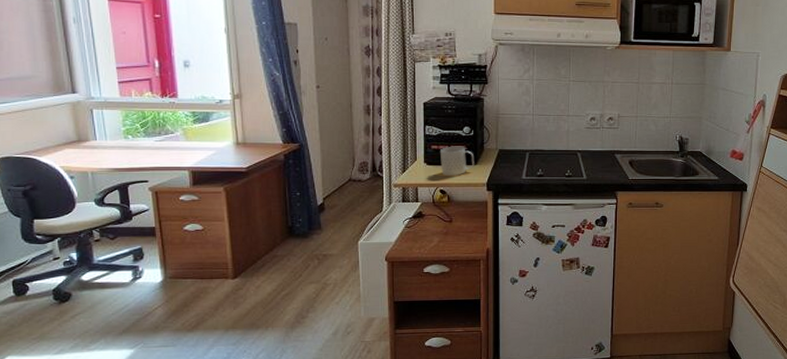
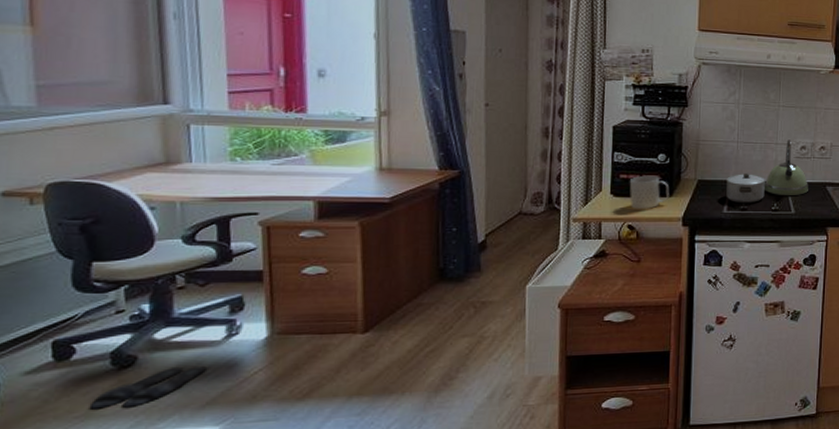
slippers: none [43,301,121,334] -> present [91,365,206,410]
cooking pot: none [524,142,559,171] -> present [726,172,765,204]
kettle: none [558,111,599,164] -> present [763,139,809,196]

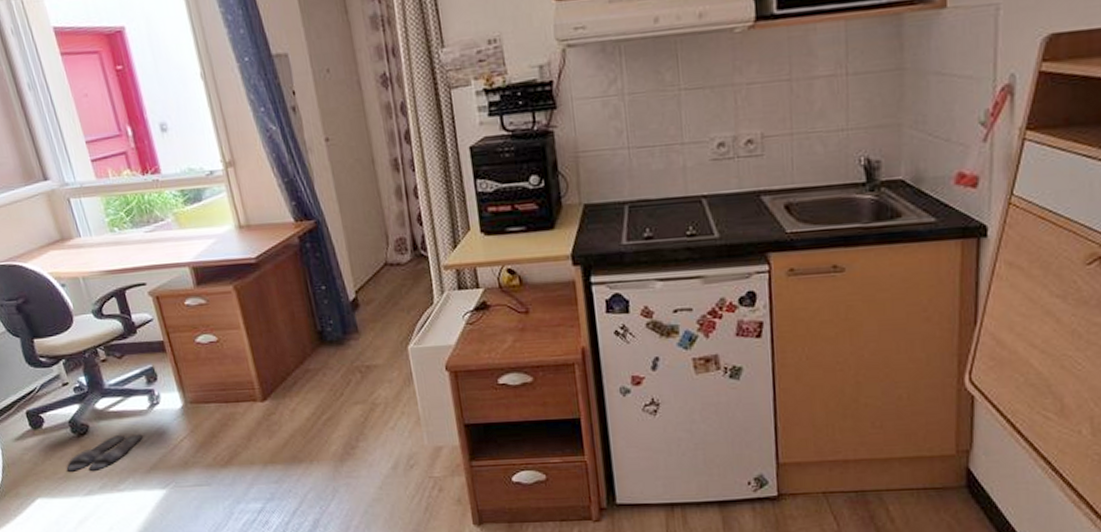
mug: present [629,175,670,210] -> none [499,204,551,250]
cooking pot: present [726,172,765,204] -> none [621,188,675,231]
kettle: present [763,139,809,196] -> none [671,135,737,216]

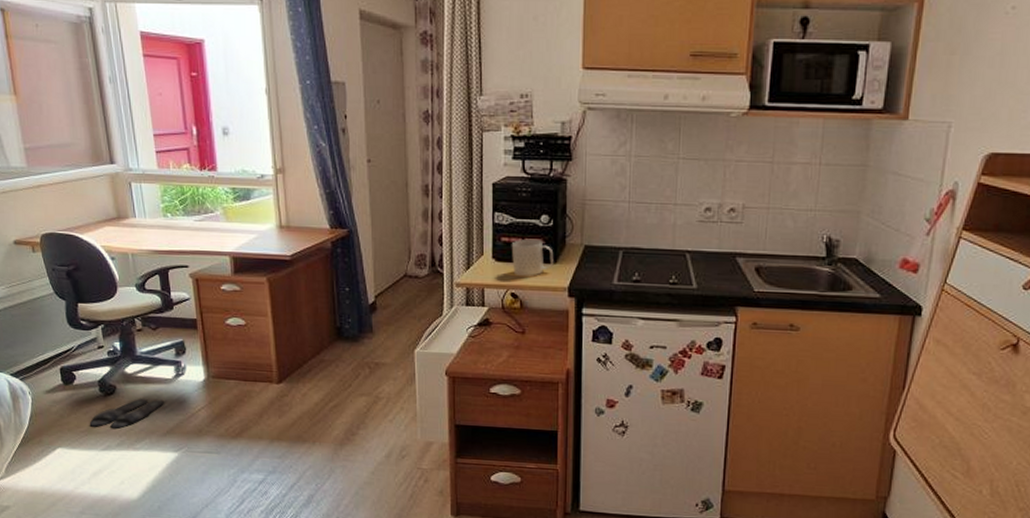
mug: none [499,204,551,250] -> present [511,238,554,277]

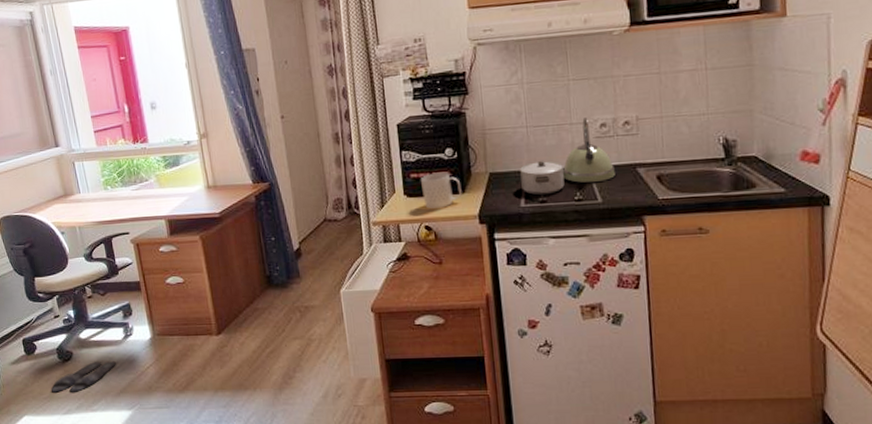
cooking pot: none [616,238,662,275] -> present [520,160,565,196]
kettle: none [660,199,715,268] -> present [562,117,617,184]

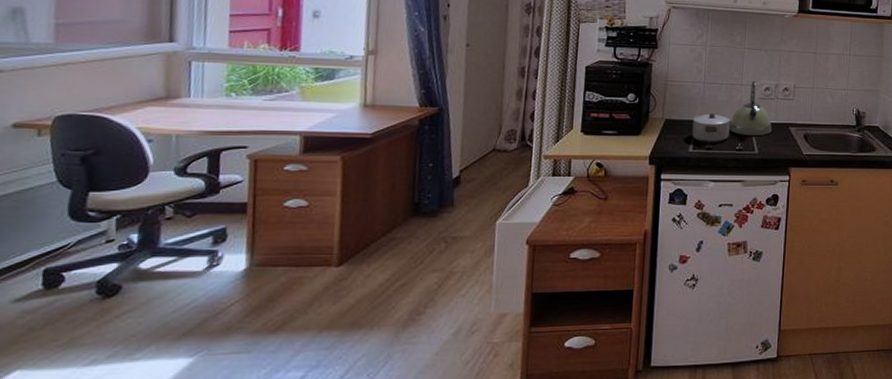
slippers: present [52,360,116,393] -> none [73,295,186,338]
mug: present [420,172,462,210] -> none [599,114,638,148]

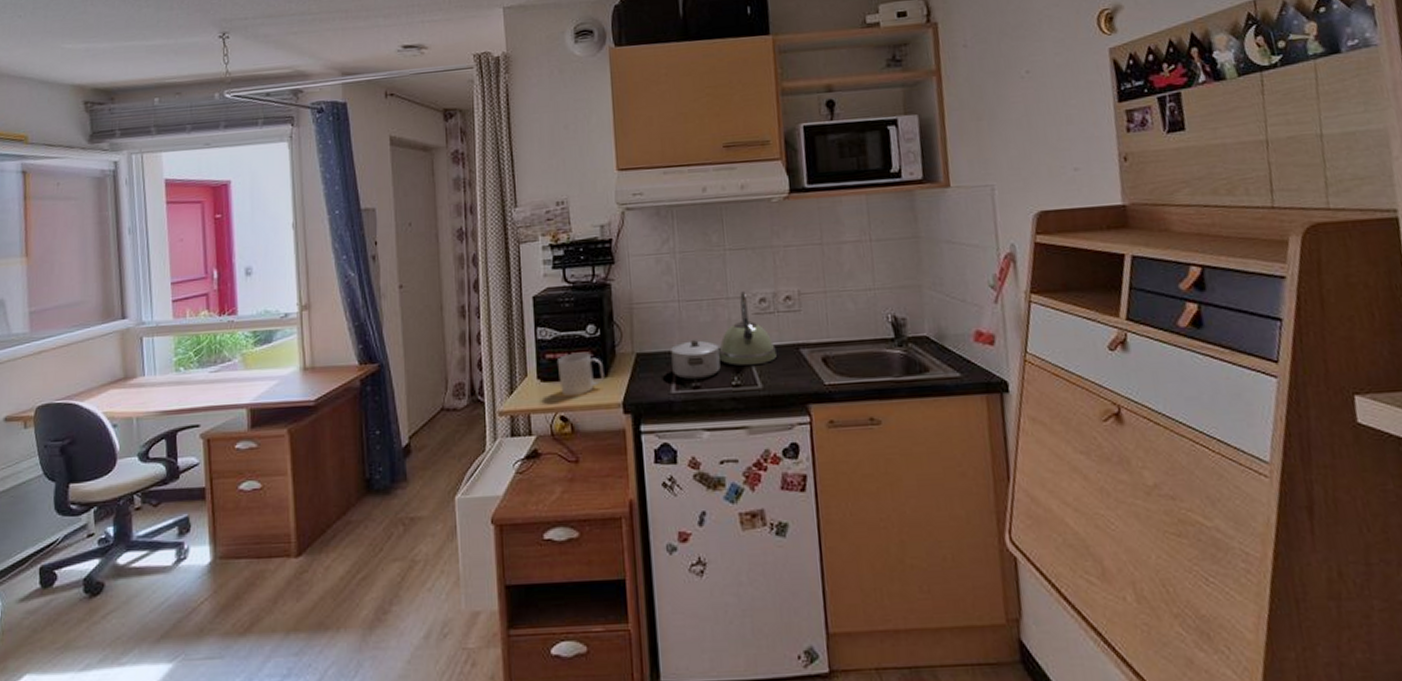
mug: none [599,114,638,148] -> present [556,352,605,397]

